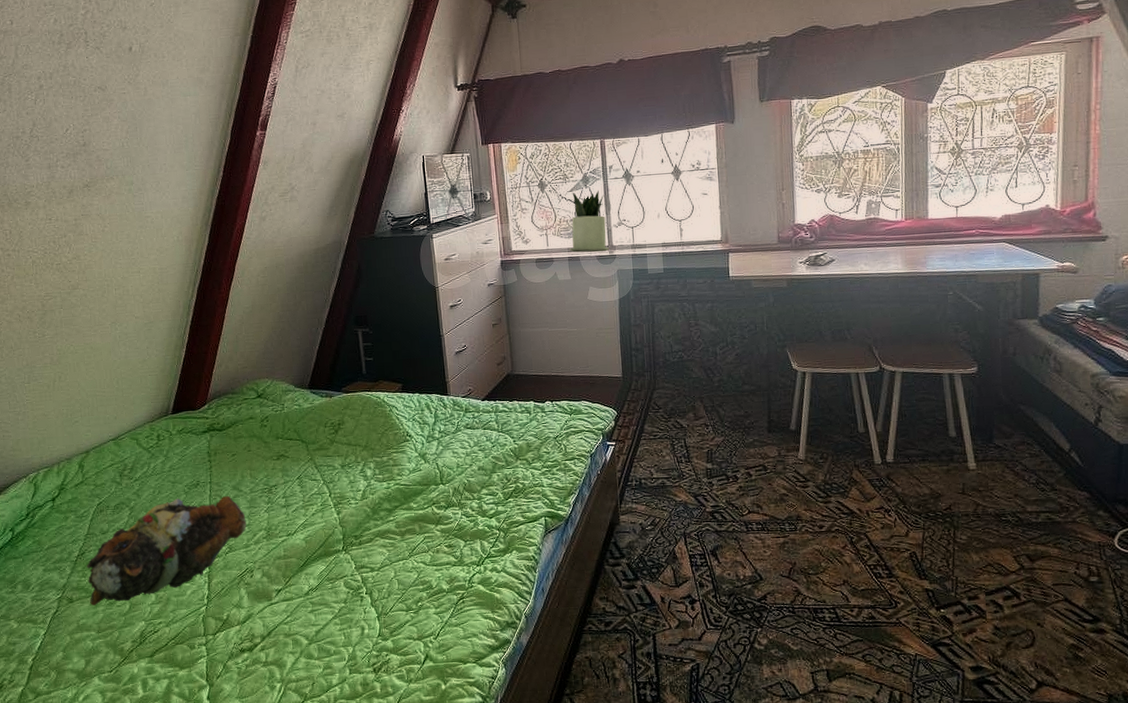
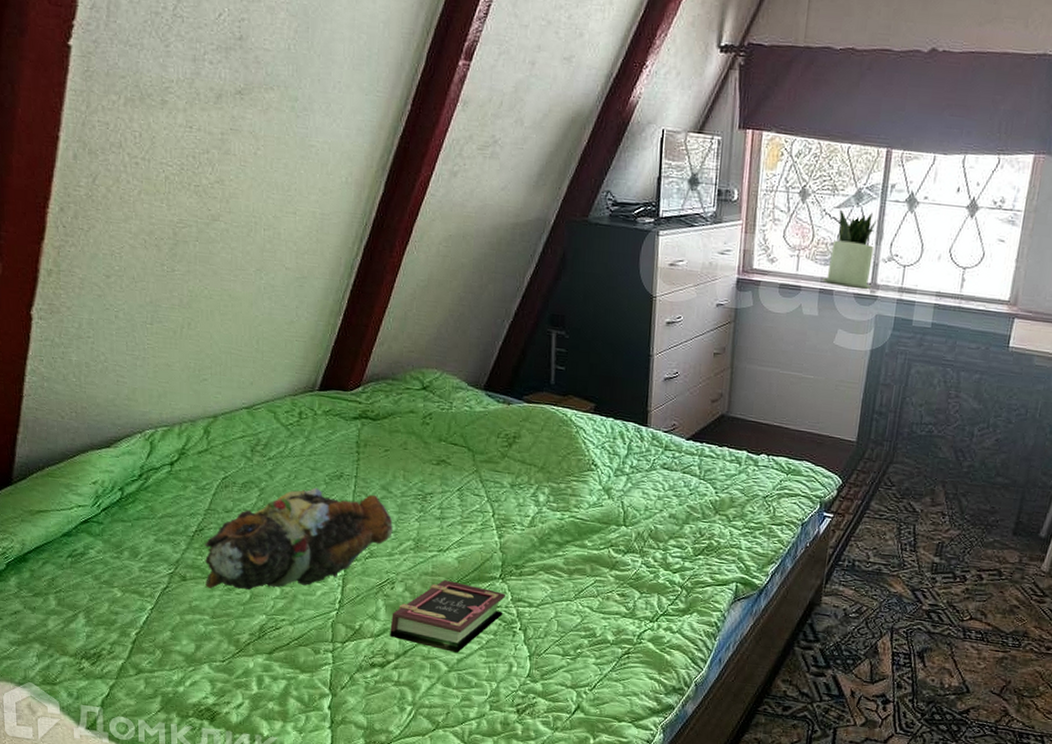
book: none [253,560,350,626] -> present [390,580,505,654]

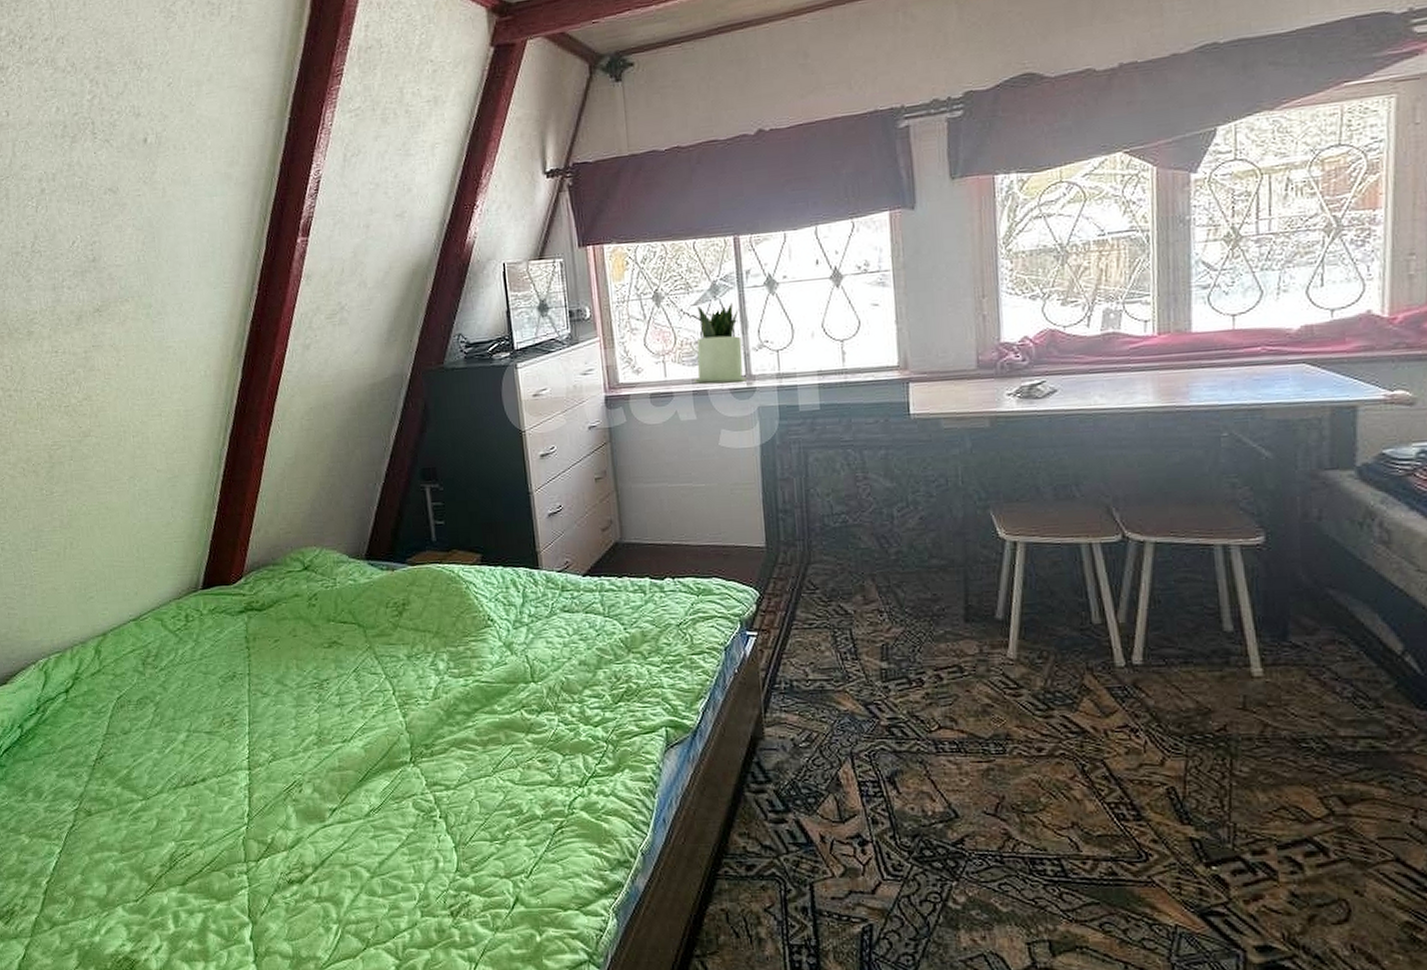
stuffed animal: present [204,487,393,591] -> none [105,690,293,820]
book: present [390,580,505,654] -> none [303,773,420,856]

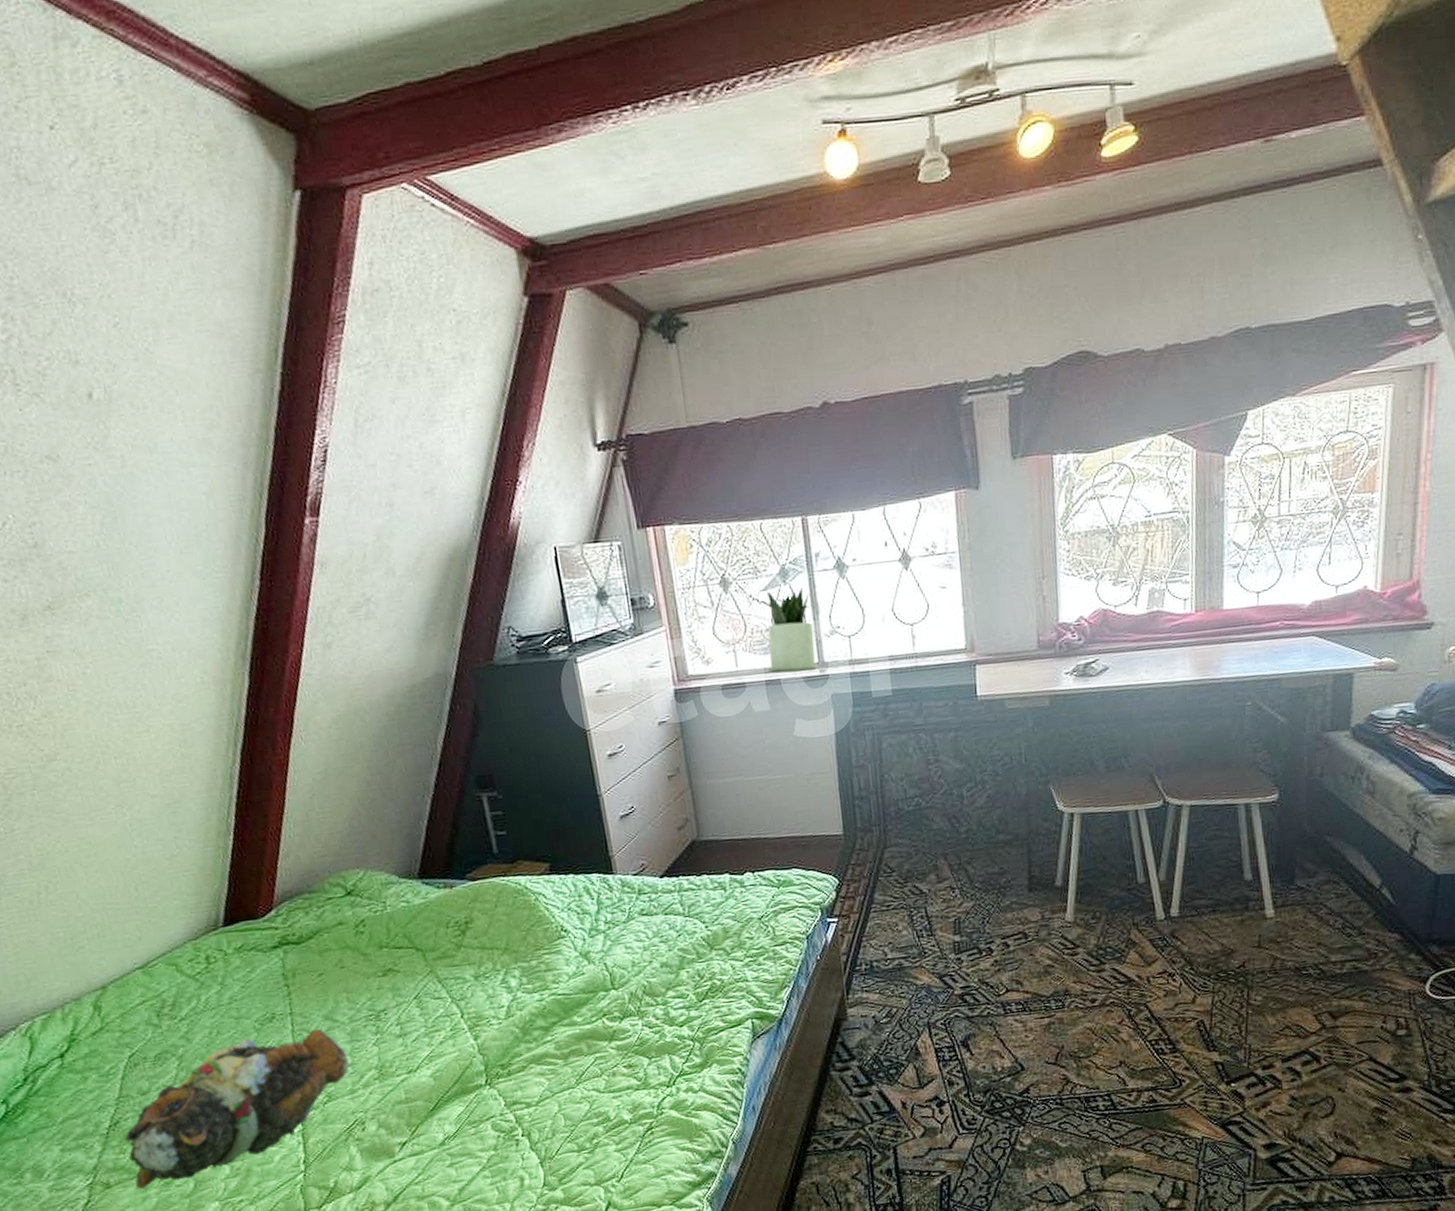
stuffed animal: none [105,690,293,820] -> present [123,1028,350,1189]

